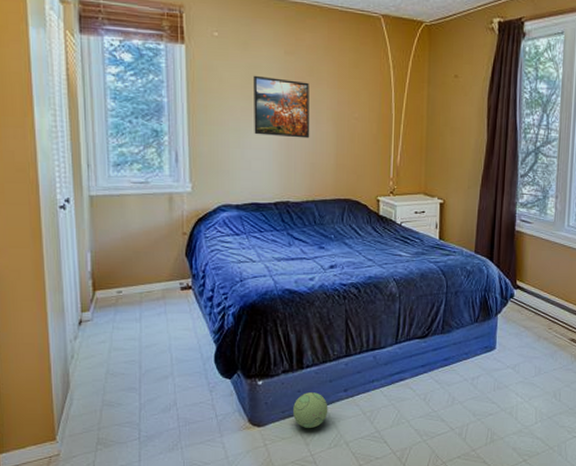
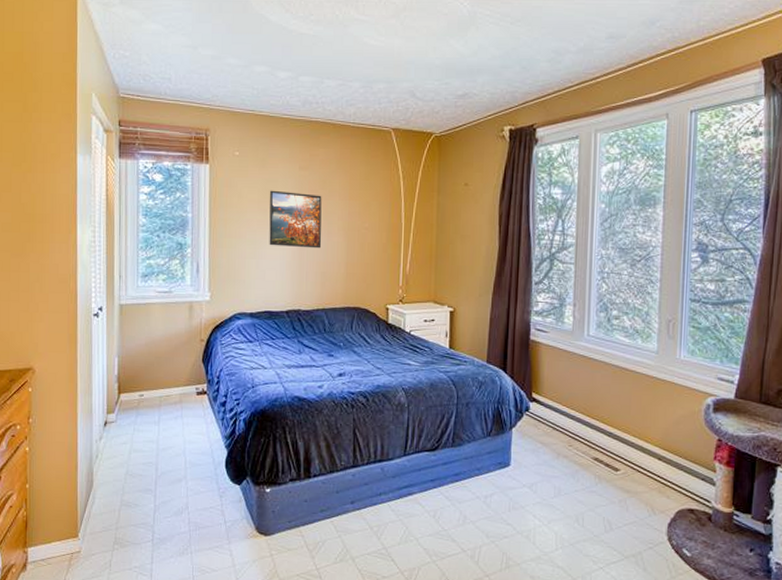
plush toy: present [293,392,328,428] -> none [299,503,335,540]

